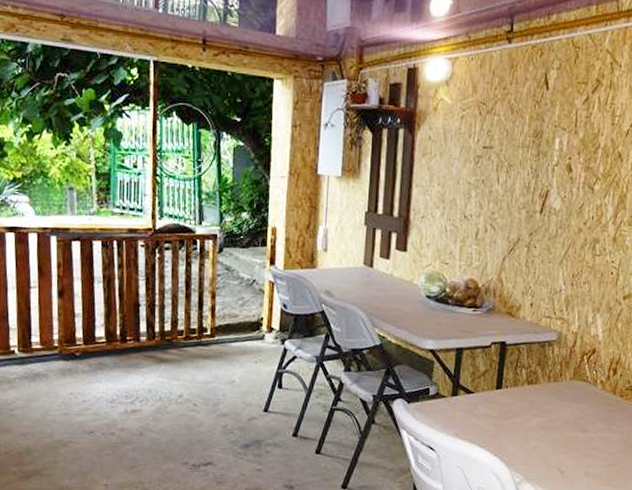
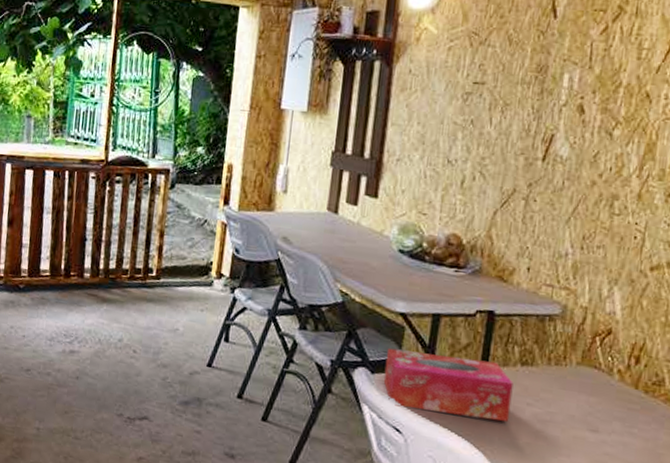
tissue box: none [418,380,522,432] -> present [383,348,514,422]

